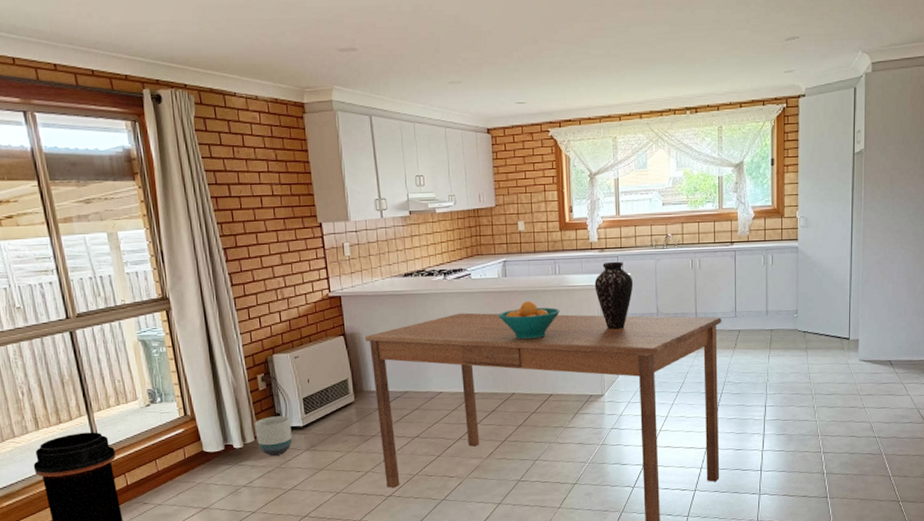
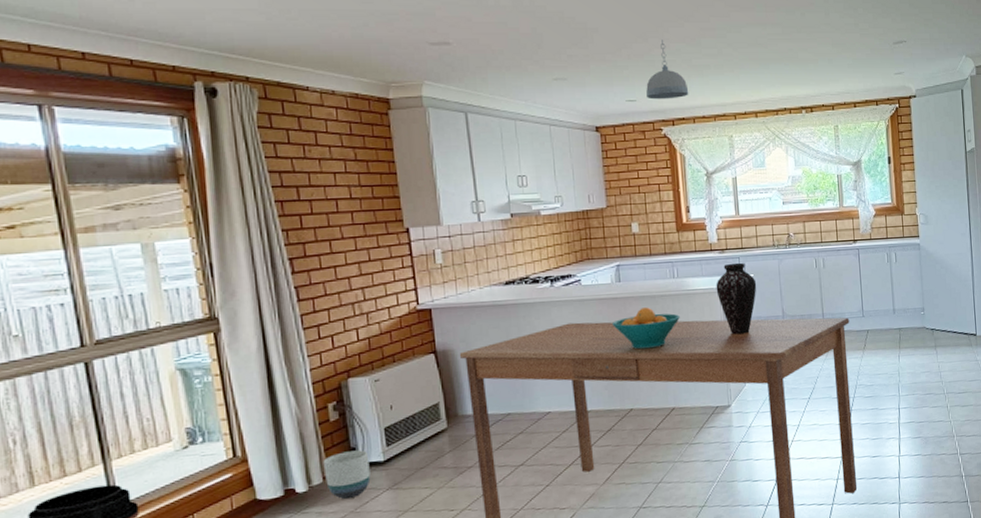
pendant light: none [535,41,576,102] -> present [646,40,689,100]

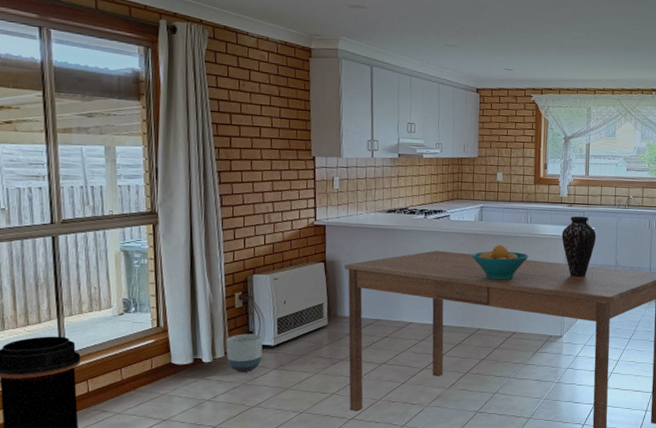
pendant light: present [646,40,689,100] -> none [522,20,558,72]

